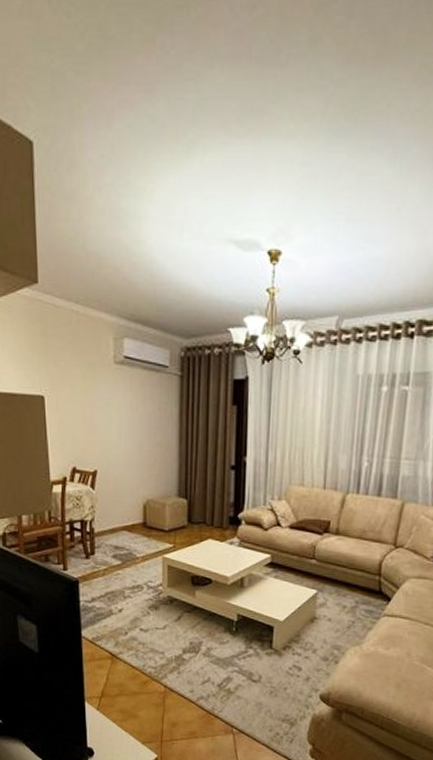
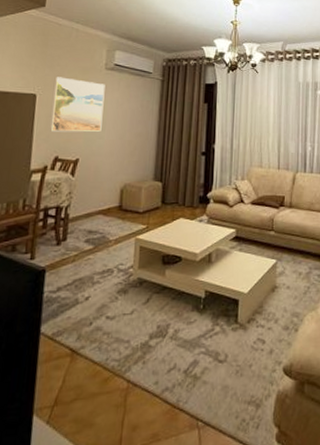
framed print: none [61,374,117,440] -> present [50,77,105,132]

